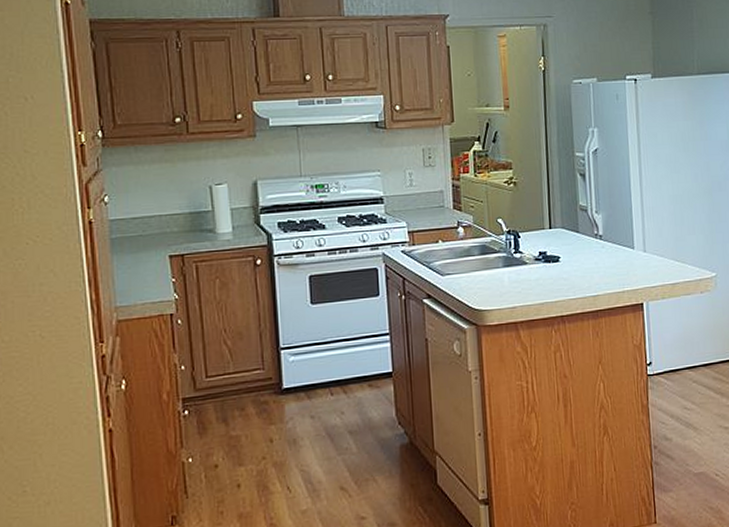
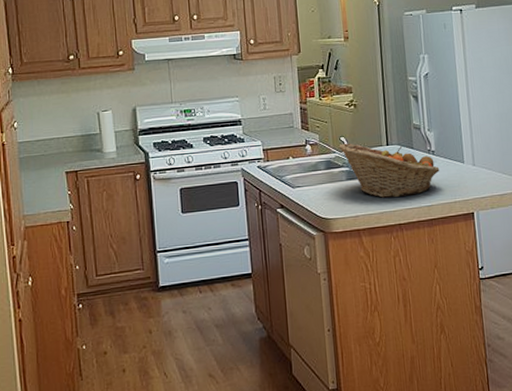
fruit basket: none [495,225,607,287] -> present [339,143,440,198]

